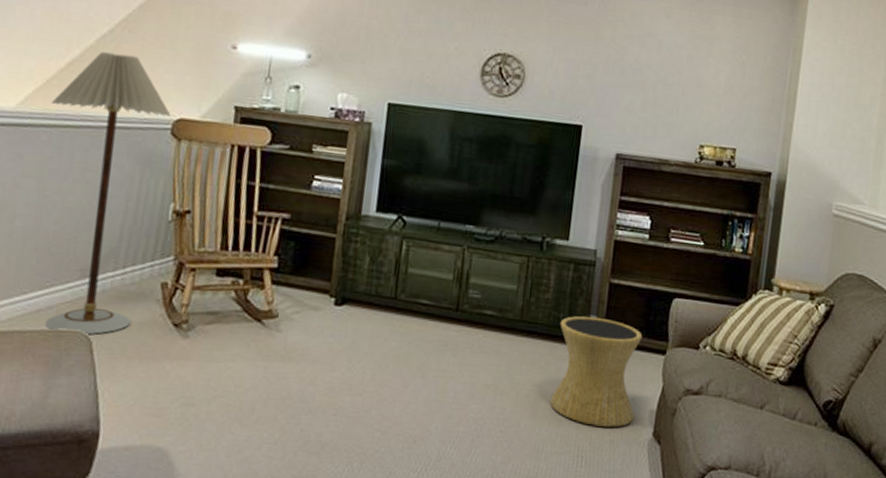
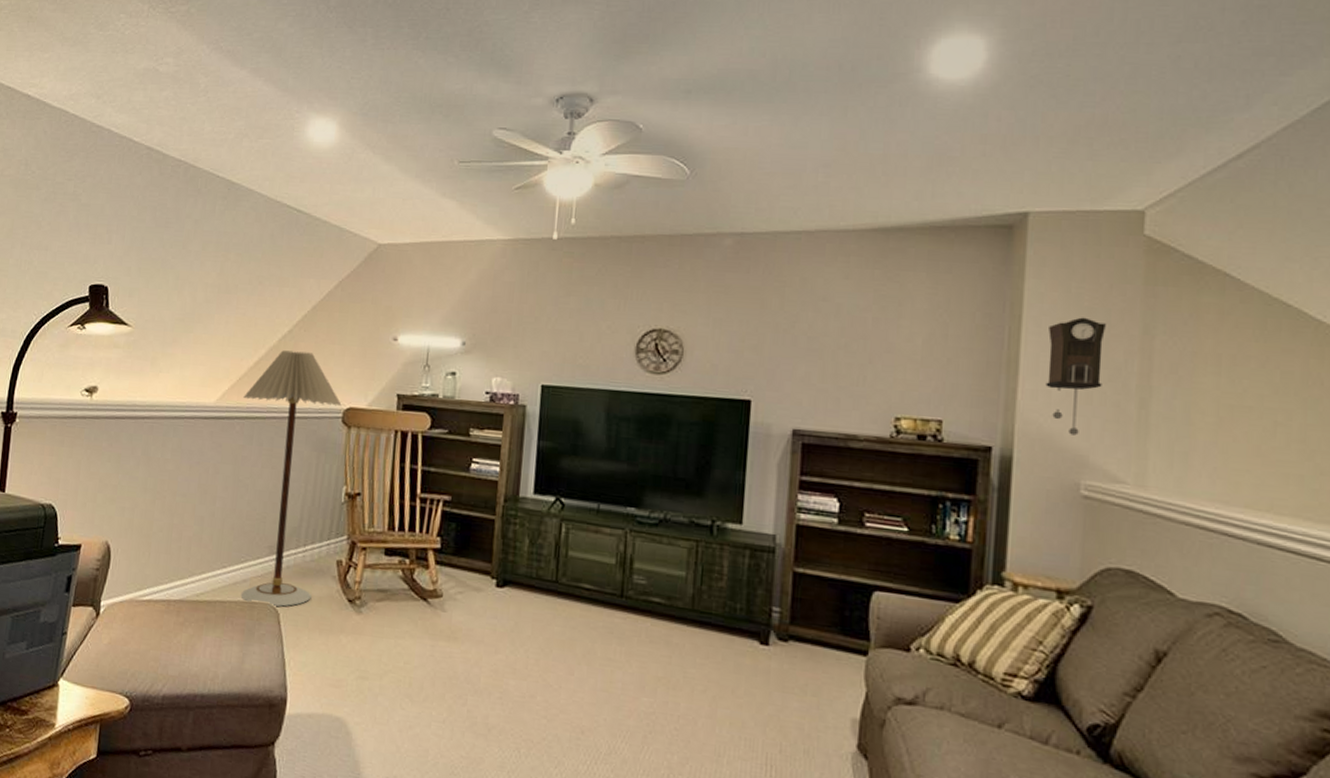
side table: present [549,316,643,428] -> none [729,607,837,736]
pendulum clock: none [814,65,860,164] -> present [1045,317,1106,436]

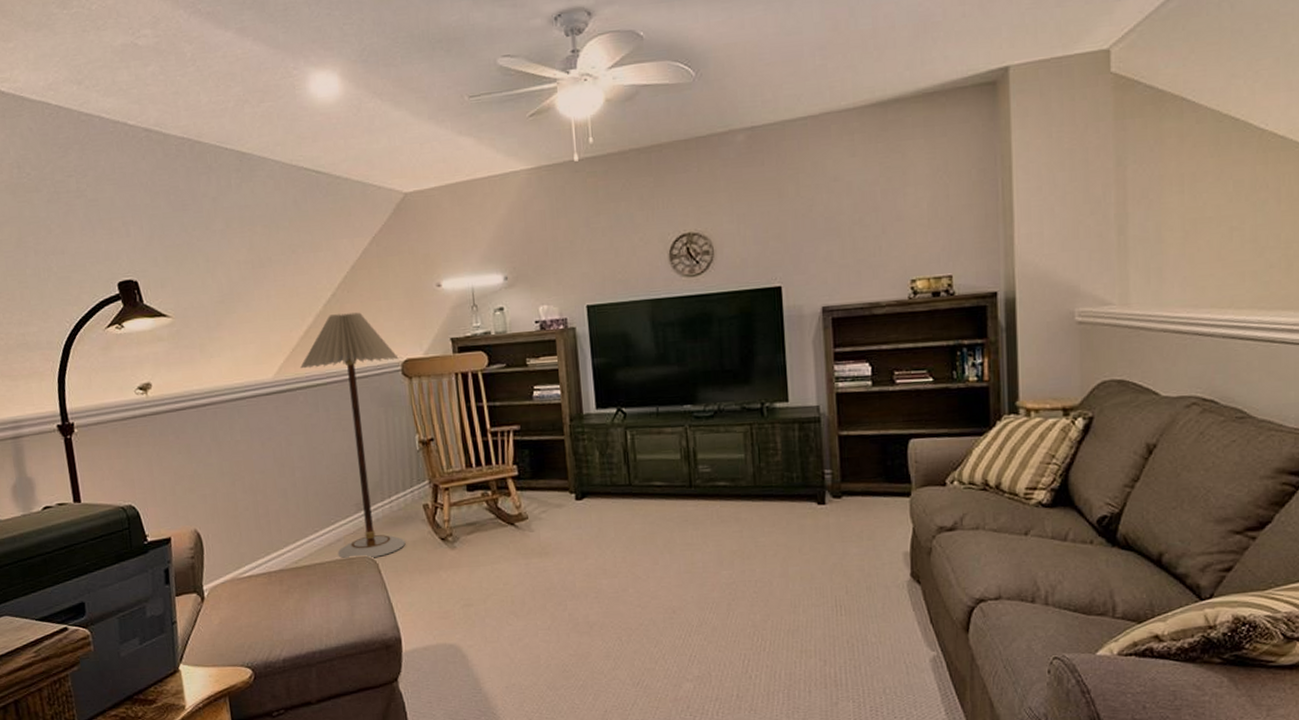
pendulum clock: present [1045,317,1106,436] -> none [1036,159,1086,269]

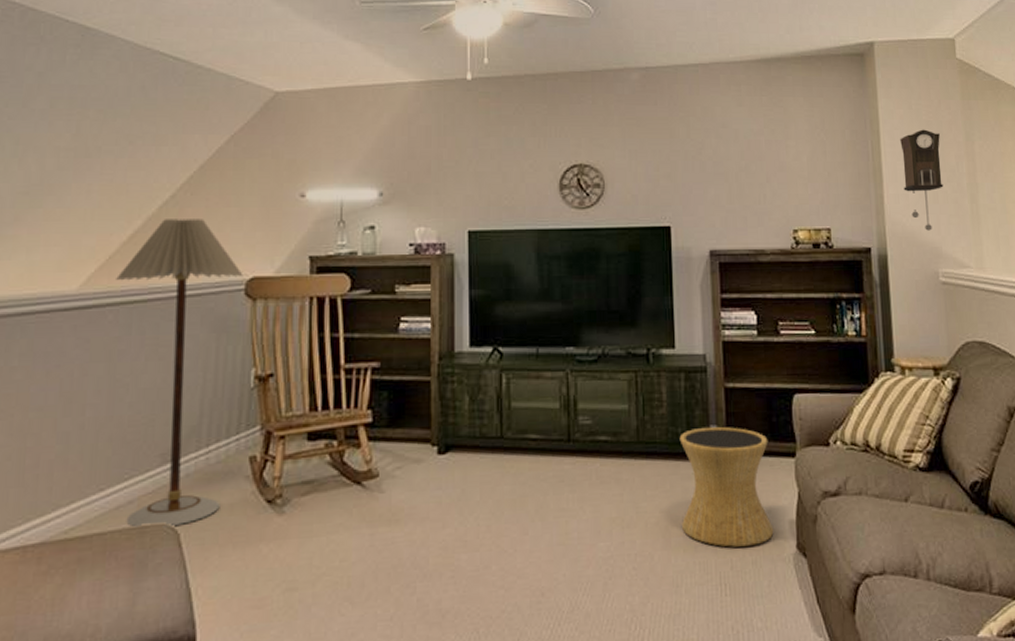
side table: none [794,471,888,575] -> present [679,426,774,547]
pendulum clock: none [1036,159,1086,269] -> present [900,129,944,231]

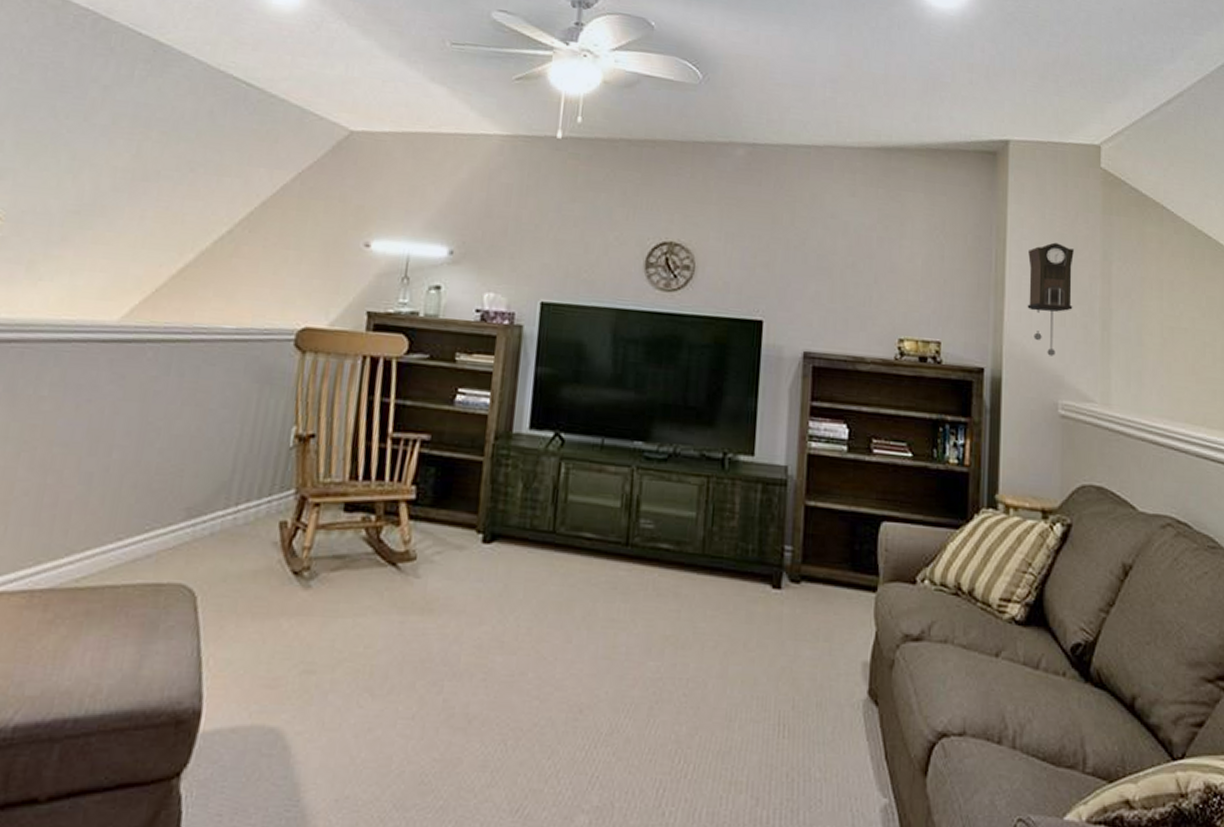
floor lamp: present [116,219,243,529] -> none [141,255,295,588]
side table: present [679,426,774,547] -> none [741,546,848,686]

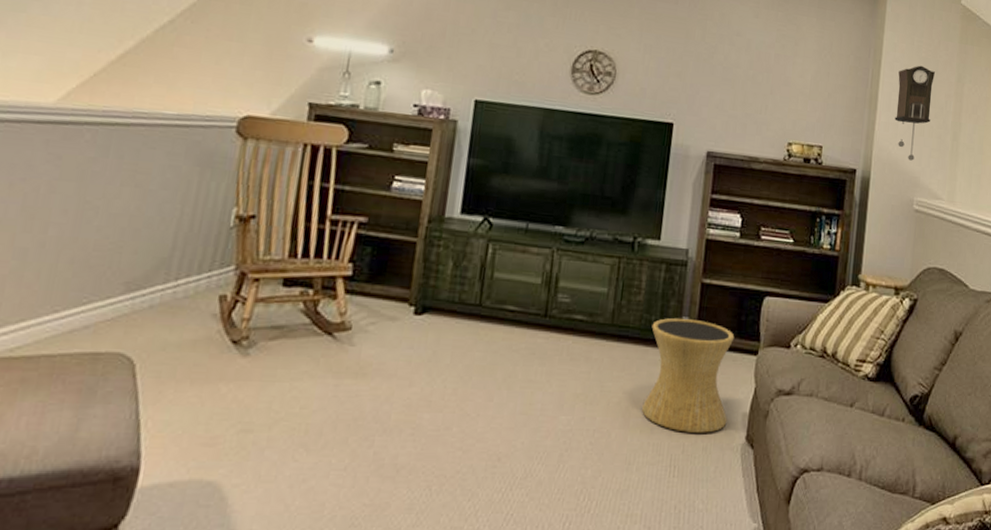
side table: none [741,546,848,686] -> present [641,317,735,433]

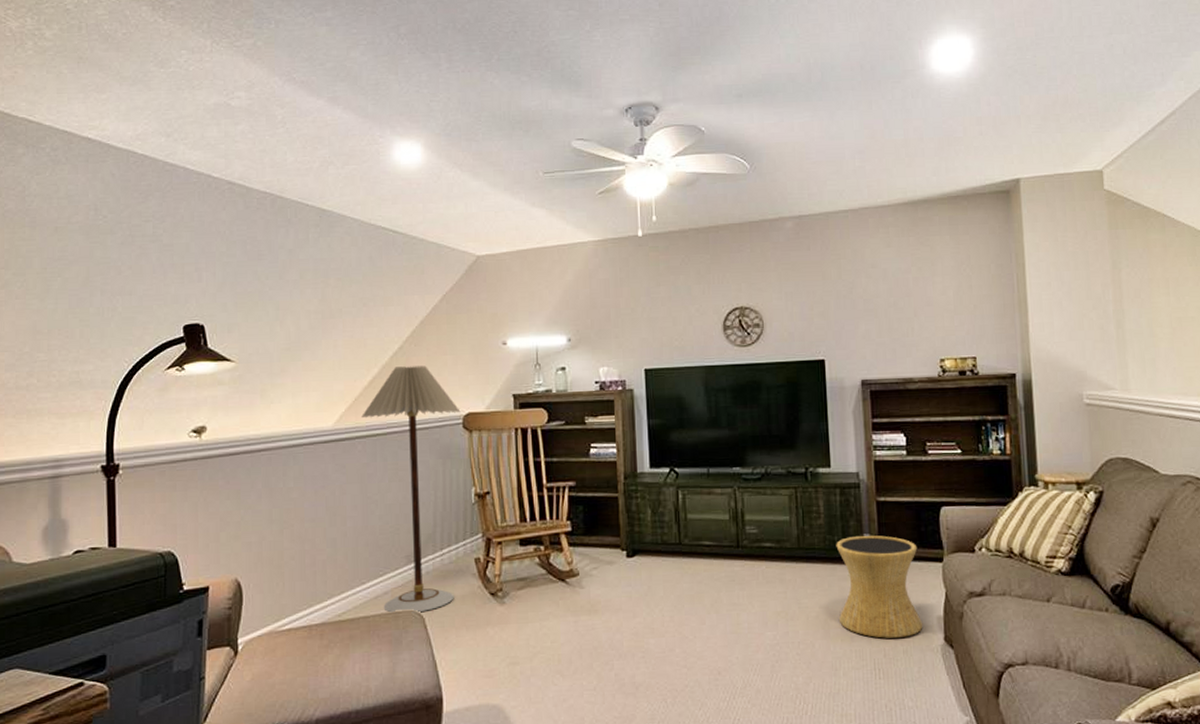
floor lamp: none [78,43,237,357] -> present [362,366,461,614]
pendulum clock: present [894,65,935,161] -> none [1045,260,1089,356]

